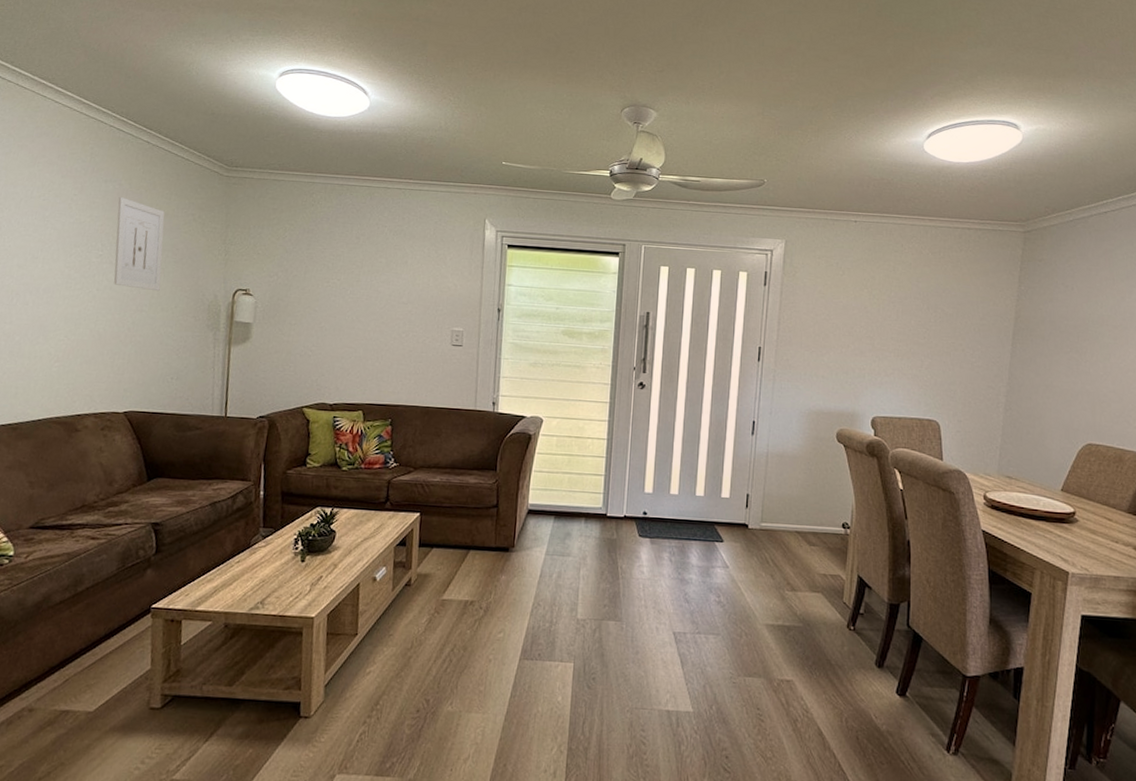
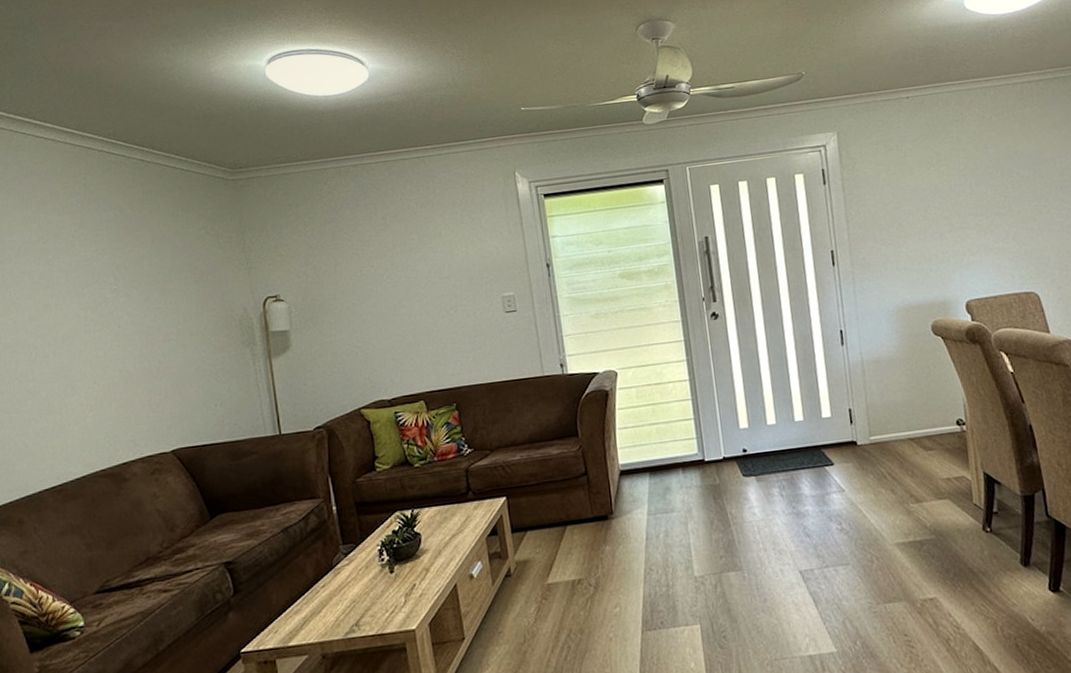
wall art: present [114,196,165,292] -> none [122,223,185,318]

